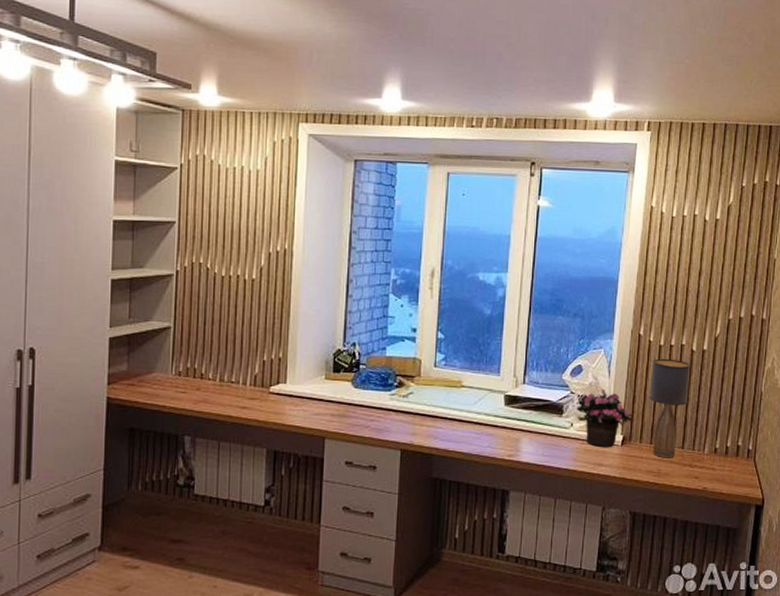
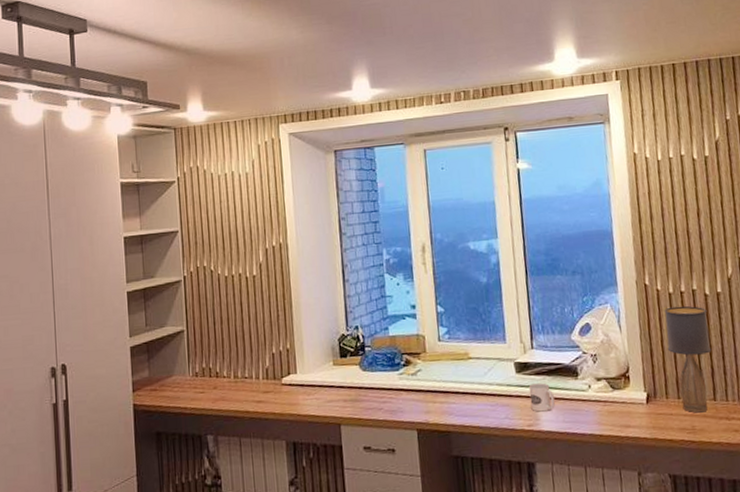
mug: none [514,417,537,444] -> present [529,383,555,412]
potted flower: present [576,389,633,448] -> none [590,346,655,408]

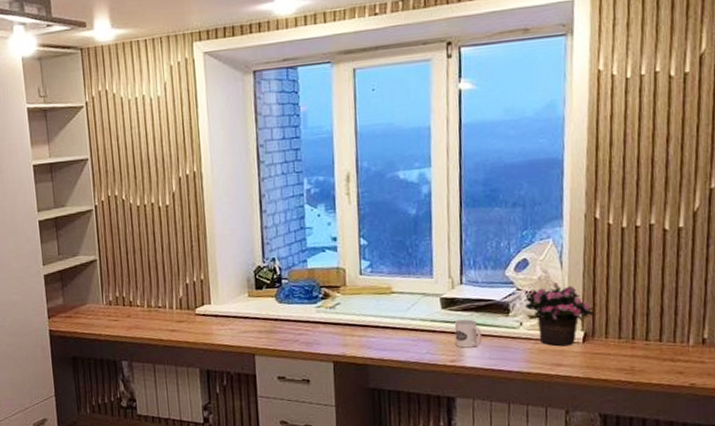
potted flower: none [590,346,655,408] -> present [523,283,595,347]
table lamp: present [664,305,712,413] -> none [612,241,664,354]

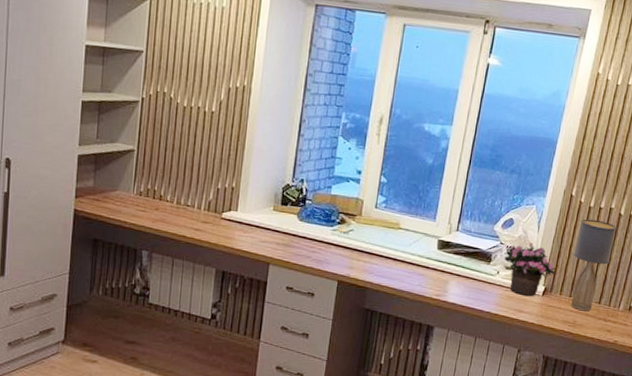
mug: present [454,319,481,348] -> none [443,261,465,287]
table lamp: none [612,241,664,354] -> present [571,219,617,312]

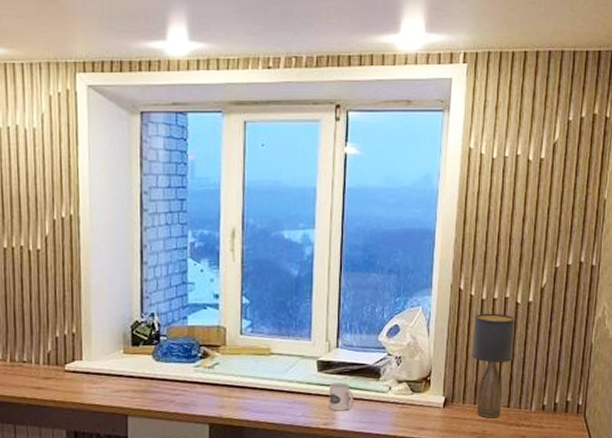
mug: none [443,261,465,287] -> present [329,382,353,411]
potted flower: present [504,243,556,297] -> none [393,349,455,411]

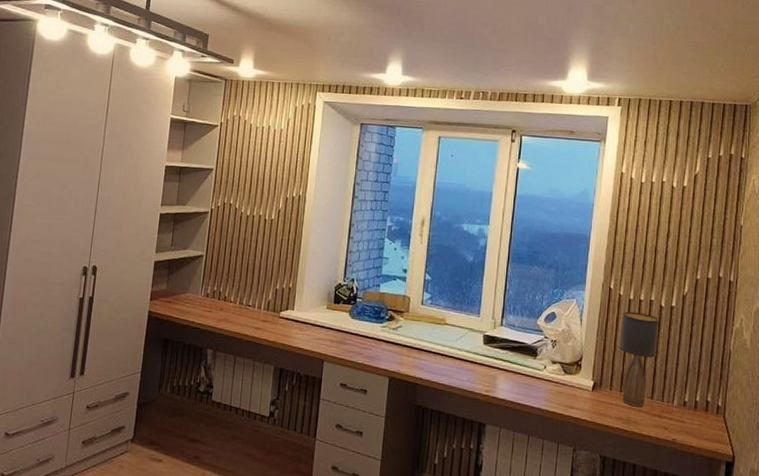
mug: present [329,382,353,411] -> none [491,356,513,382]

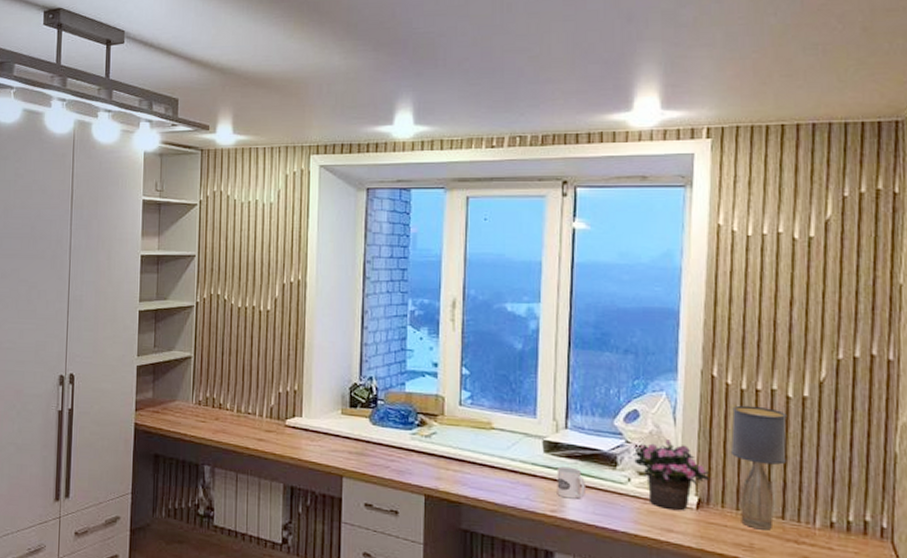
mug: none [491,356,513,382] -> present [556,466,585,499]
potted flower: none [549,336,604,392] -> present [633,439,711,511]

